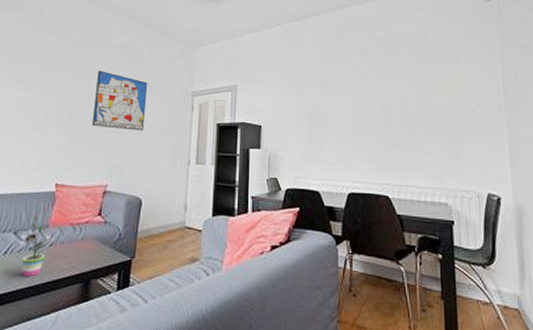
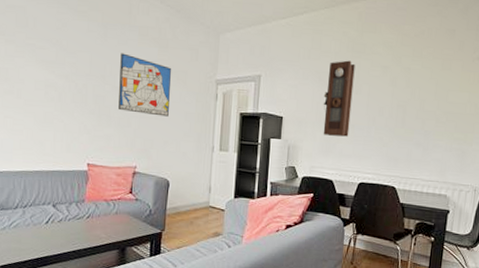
potted plant: present [20,214,56,277] -> none [59,190,92,243]
pendulum clock: none [302,67,332,143] -> present [323,60,355,137]

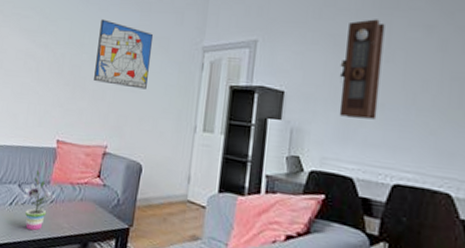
potted plant: none [59,190,92,243] -> present [24,169,56,231]

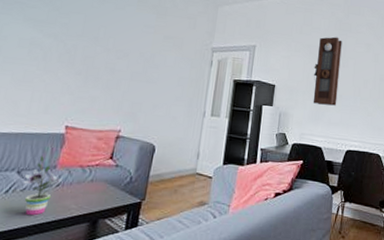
wall art: present [94,19,154,89] -> none [108,17,169,81]

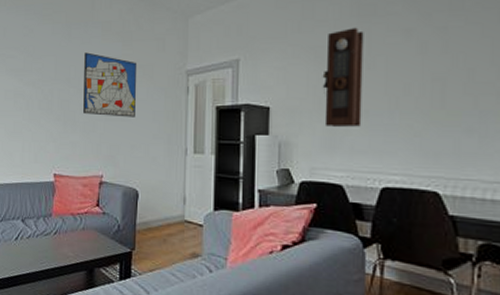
potted plant: present [24,155,63,216] -> none [27,204,59,262]
wall art: none [108,17,169,81] -> present [83,52,137,117]

